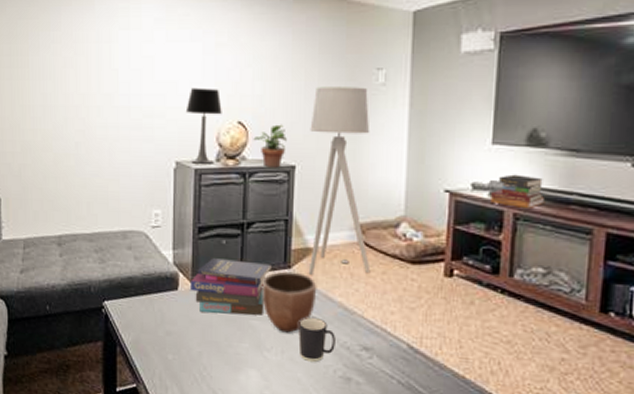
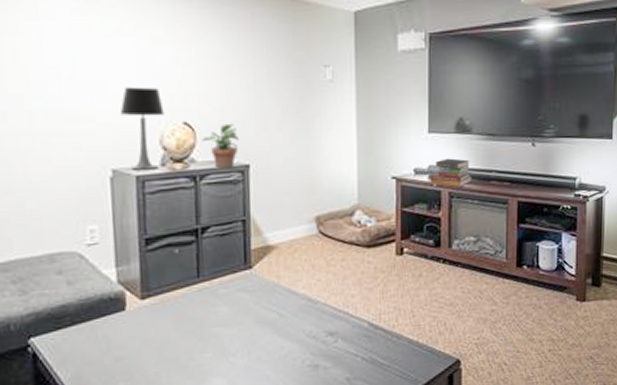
books: present [189,258,272,315] -> none [139,267,231,329]
decorative bowl: present [262,271,317,333] -> none [222,271,280,334]
mug: present [298,316,335,362] -> none [264,312,302,357]
floor lamp: present [308,87,371,276] -> none [262,83,331,273]

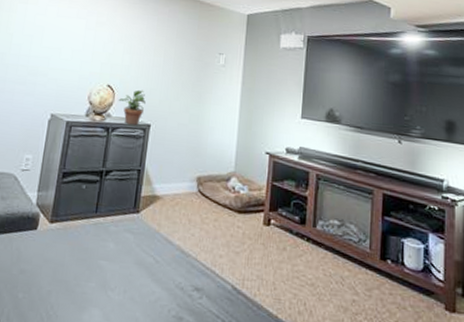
table lamp: present [119,87,164,170] -> none [64,54,96,118]
books: present [430,158,472,187] -> none [300,143,339,171]

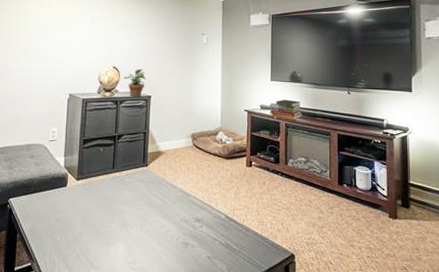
books: none [300,143,339,171] -> present [272,99,303,120]

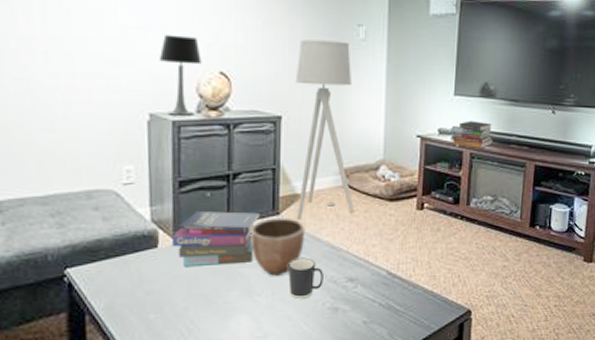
books: none [75,162,134,202] -> present [171,211,260,266]
table lamp: none [77,44,103,95] -> present [159,34,202,116]
potted plant: present [123,68,145,97] -> none [237,75,272,118]
decorative bowl: none [127,168,165,213] -> present [250,217,306,276]
mug: none [152,200,178,233] -> present [288,257,323,299]
floor lamp: none [159,45,200,171] -> present [295,39,355,220]

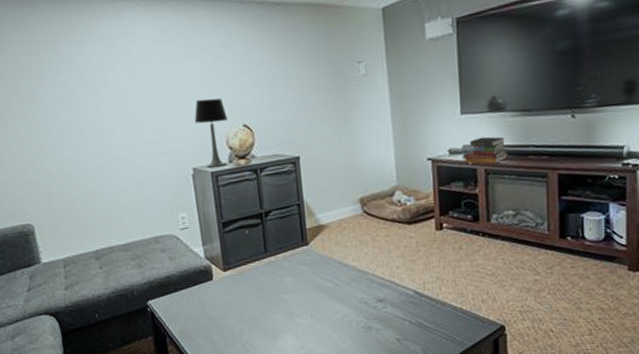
books: present [171,211,260,266] -> none [223,244,292,295]
decorative bowl: present [250,217,306,276] -> none [285,247,334,300]
mug: present [288,257,323,299] -> none [321,282,355,320]
floor lamp: present [295,39,355,220] -> none [307,80,376,249]

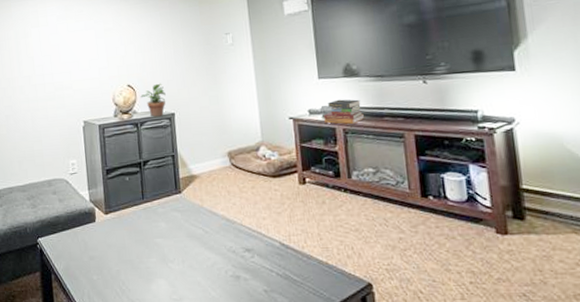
table lamp: present [194,98,228,168] -> none [87,63,115,121]
potted plant: none [259,122,289,162] -> present [140,83,166,117]

